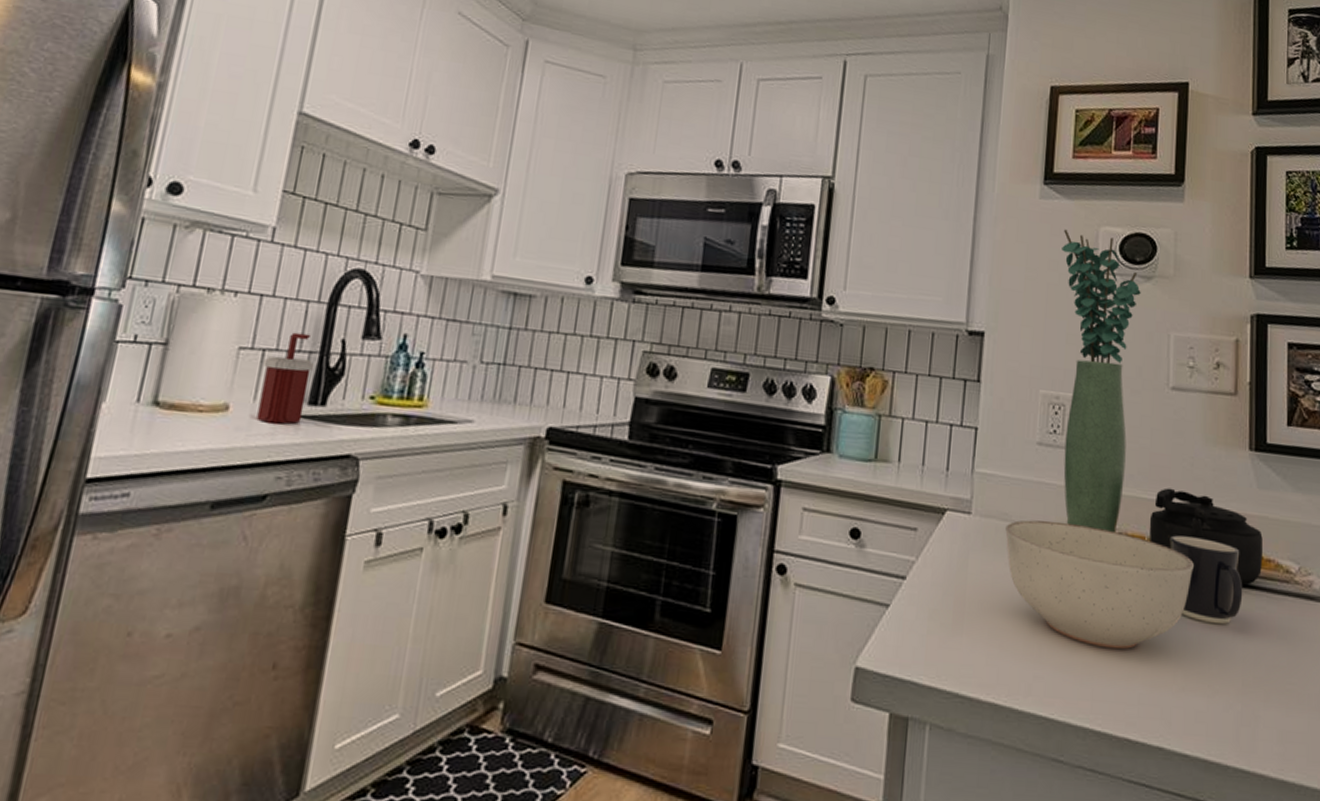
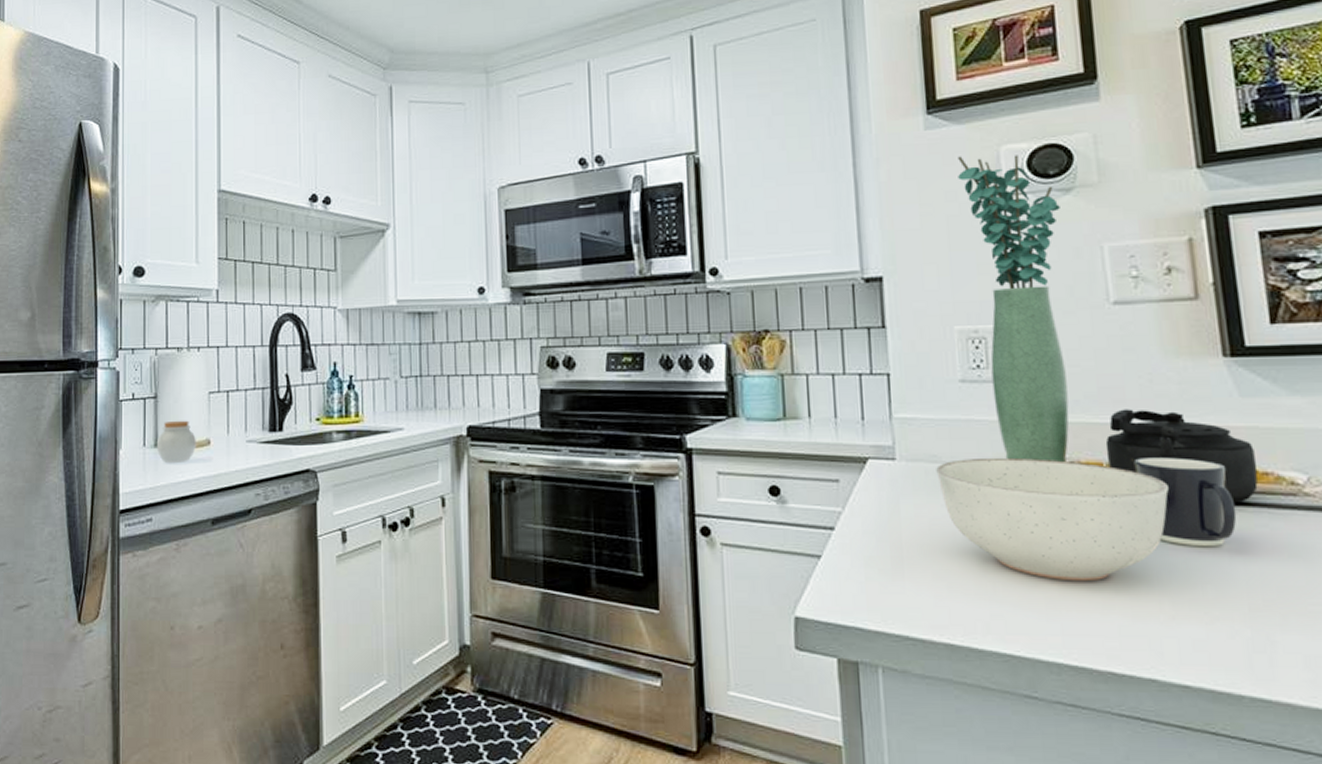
jar: none [153,375,211,430] -> present [156,420,196,464]
soap dispenser: present [256,332,314,424] -> none [229,373,267,451]

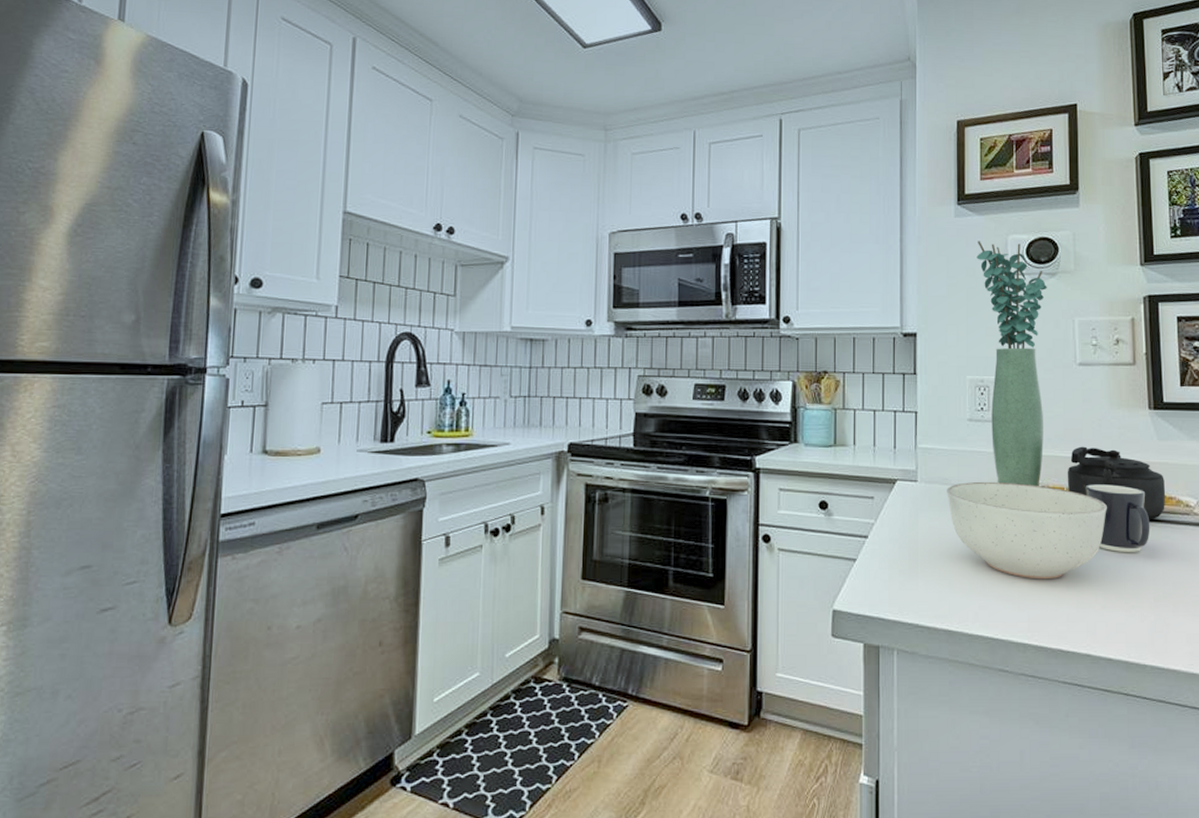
jar: present [156,420,196,464] -> none [263,428,306,470]

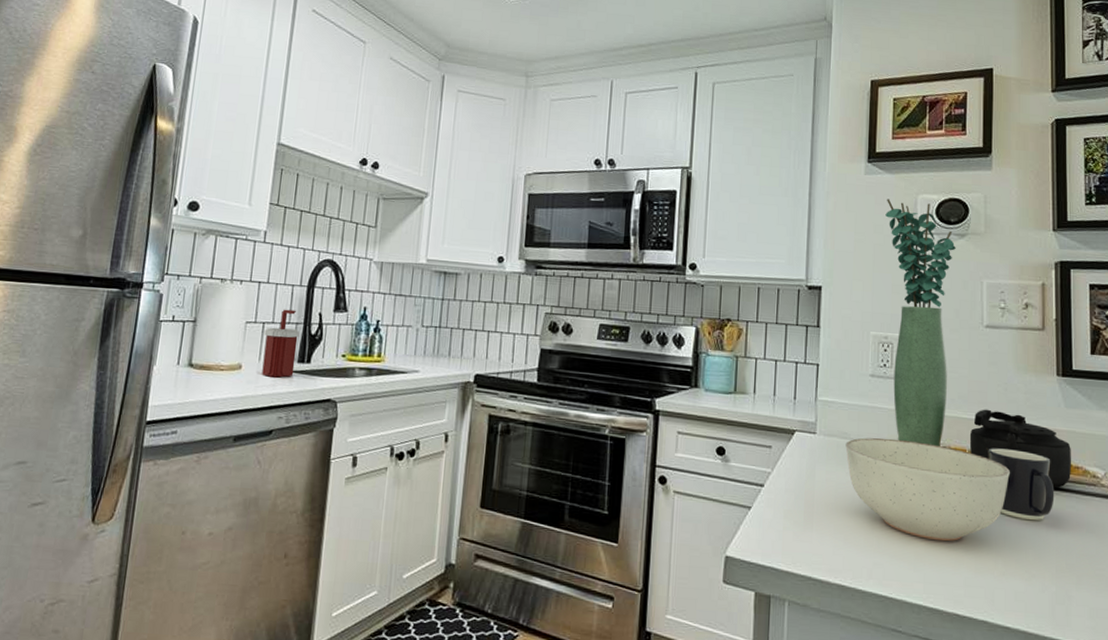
soap dispenser: none [342,387,381,459] -> present [262,309,300,378]

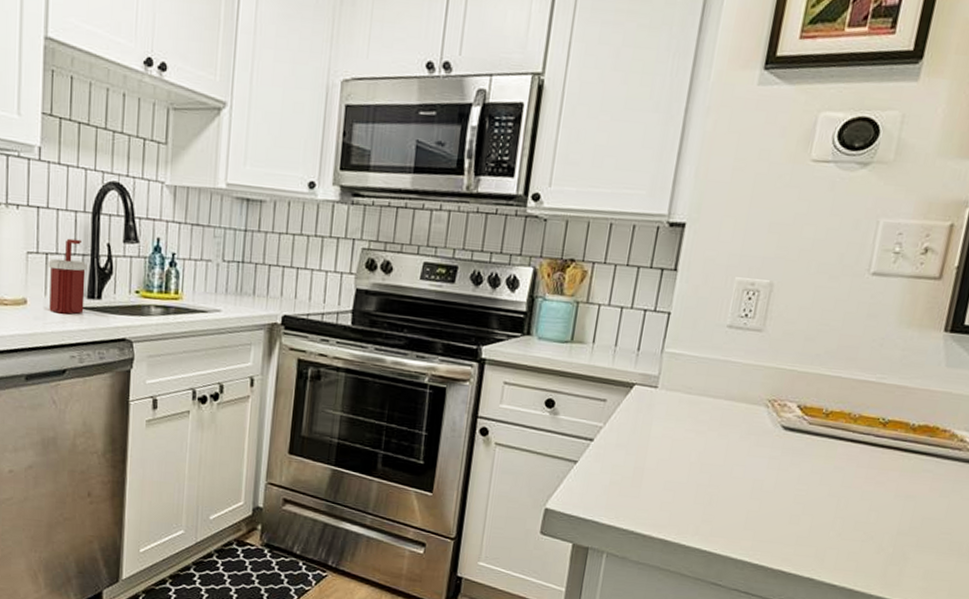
bowl: present [845,437,1010,542] -> none [688,393,868,502]
vase: present [885,199,956,447] -> none [747,116,855,406]
kettle: present [969,409,1072,489] -> none [827,366,943,452]
mug: present [988,448,1055,521] -> none [846,407,917,484]

